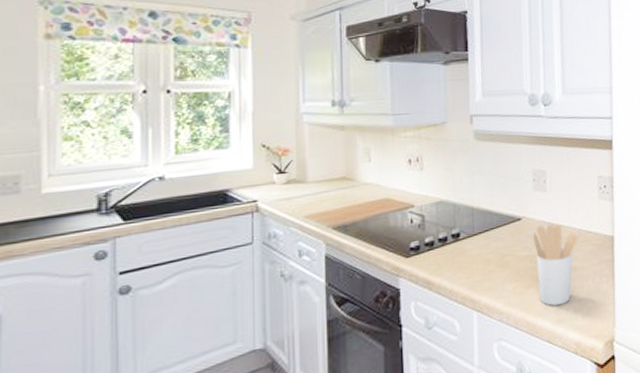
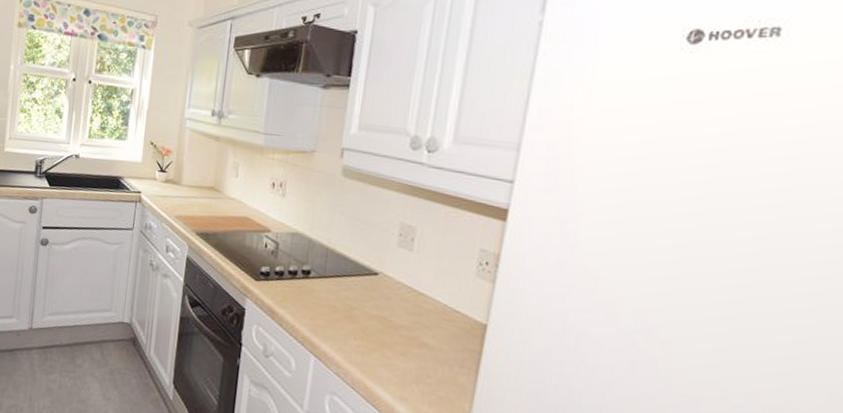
utensil holder: present [532,224,579,306] -> none [384,286,442,382]

